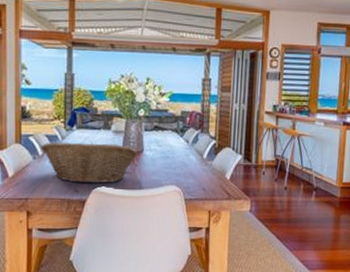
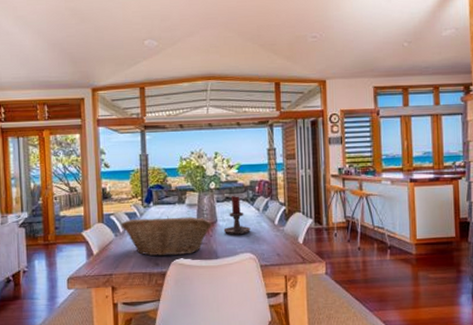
candle holder: none [149,124,178,167] -> present [223,195,251,235]

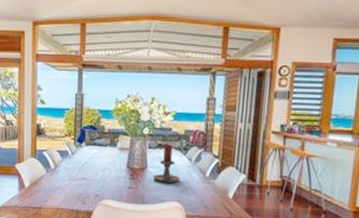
fruit basket: present [122,216,211,256] -> none [53,157,141,197]

